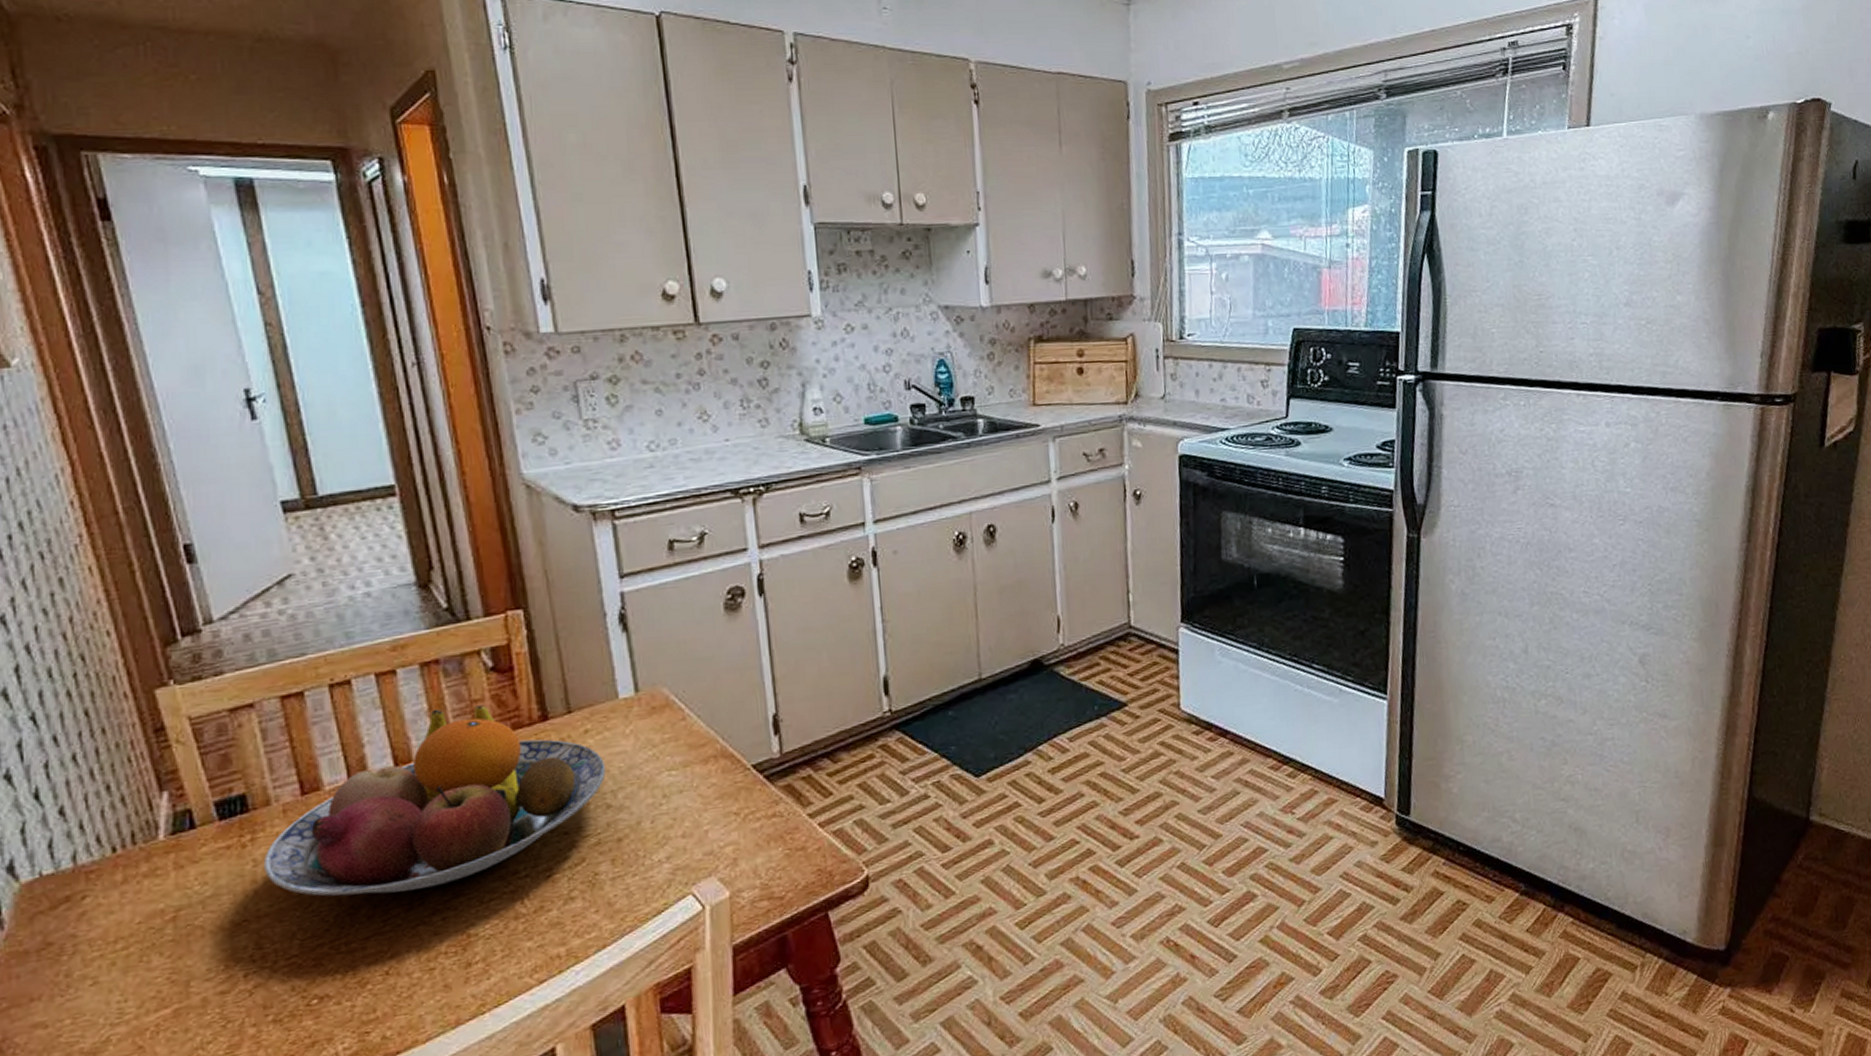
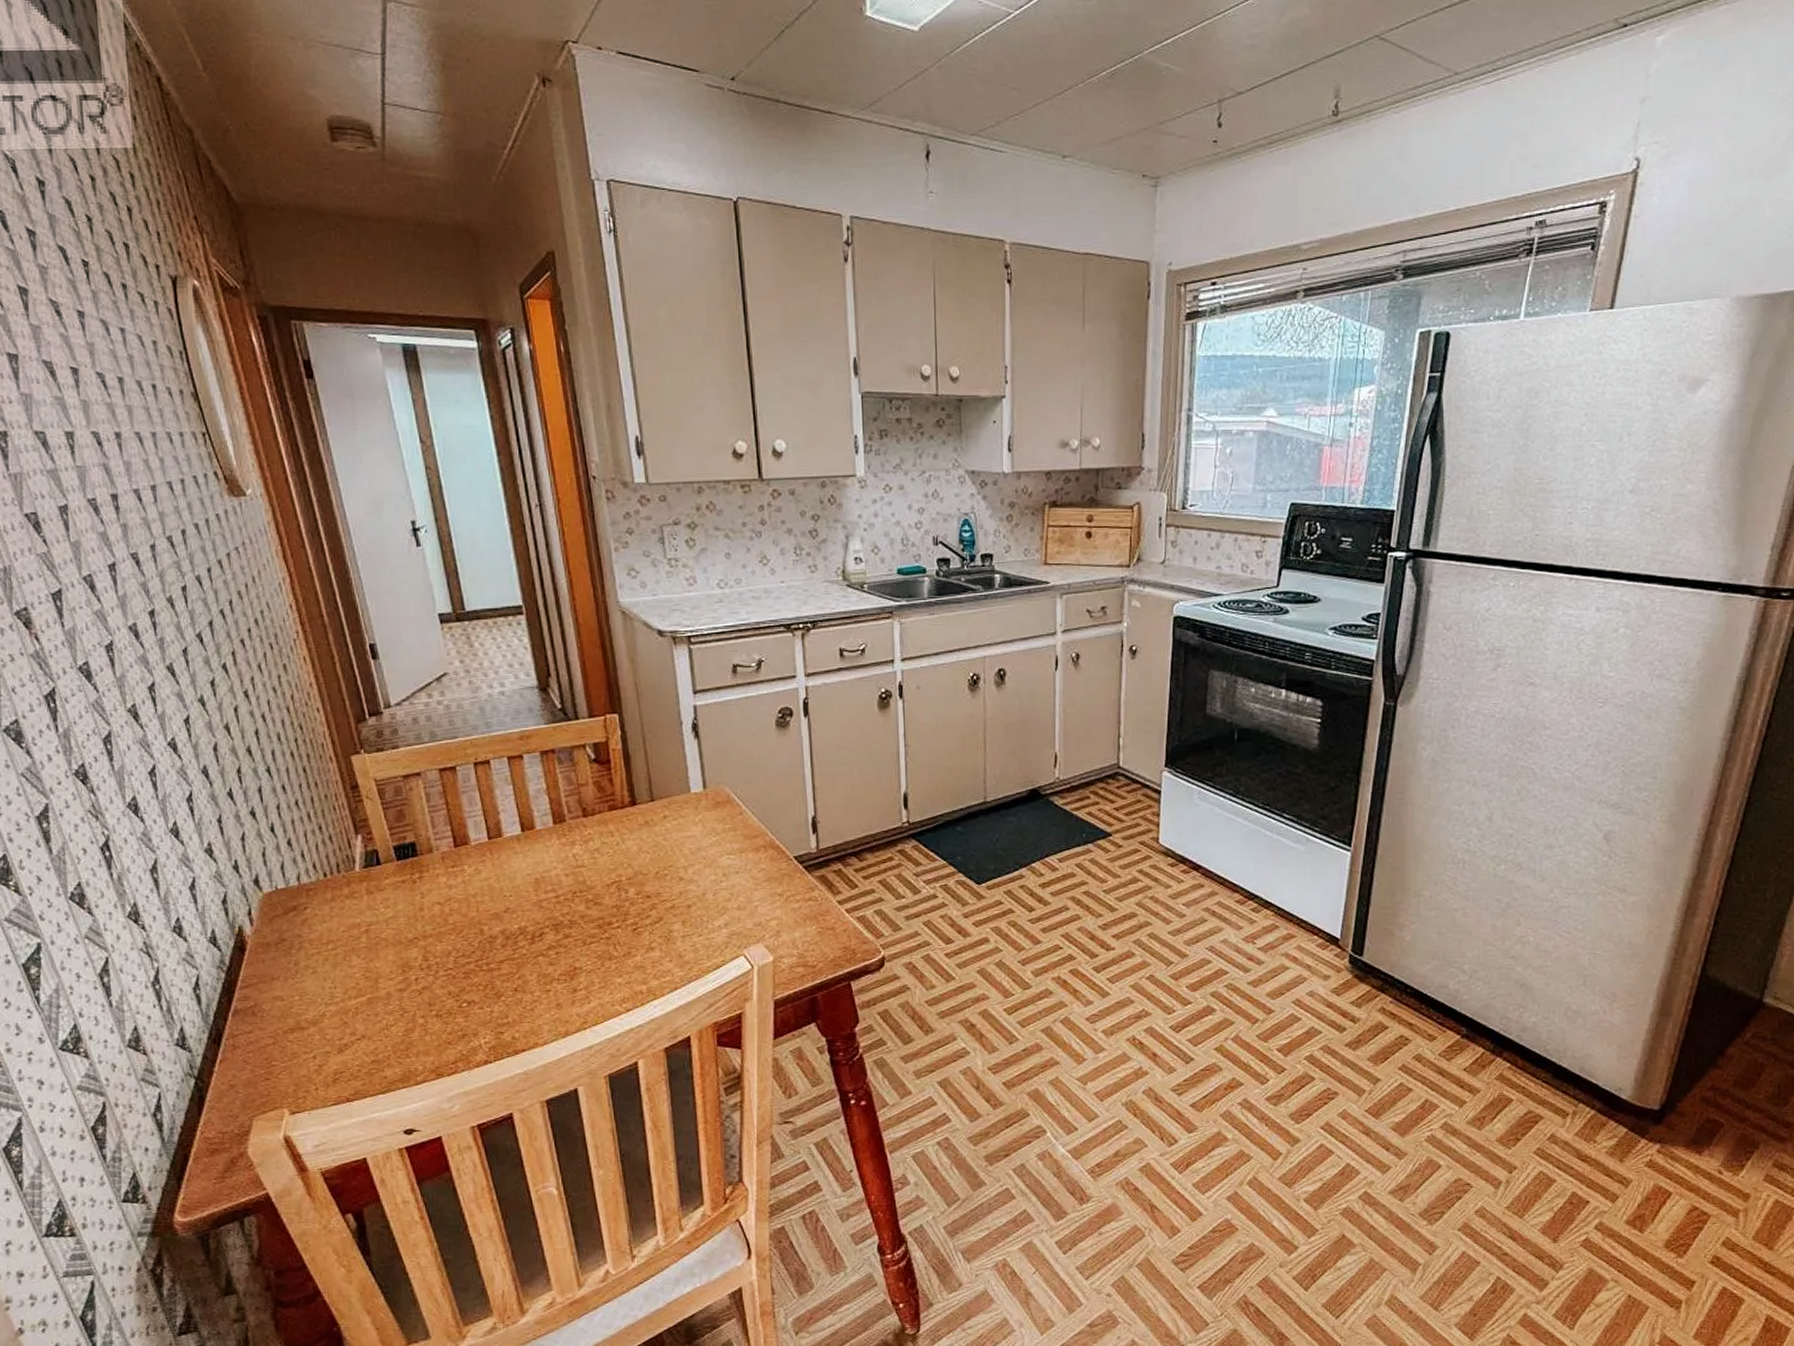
fruit bowl: present [264,705,607,896] -> none [428,789,680,929]

